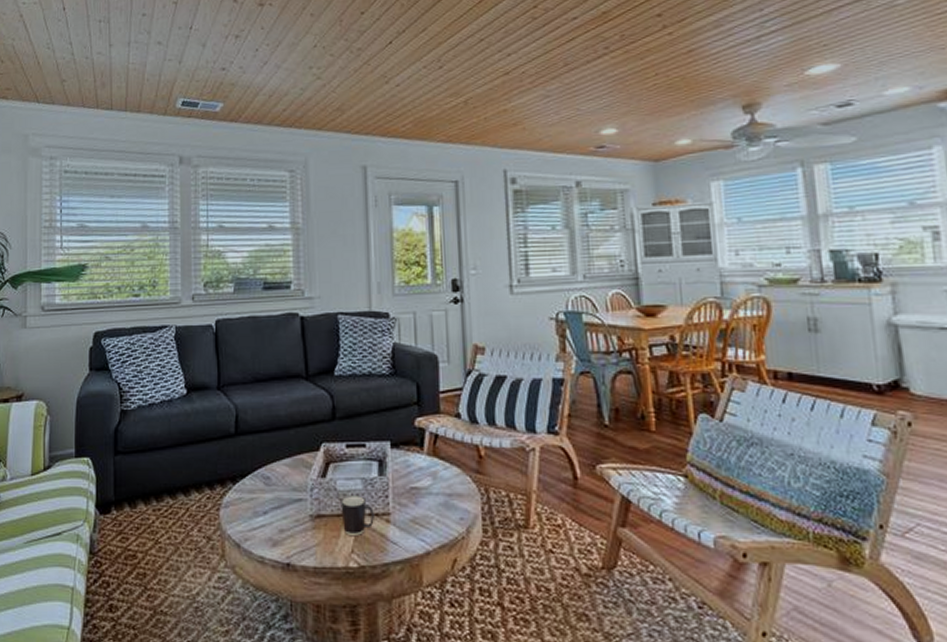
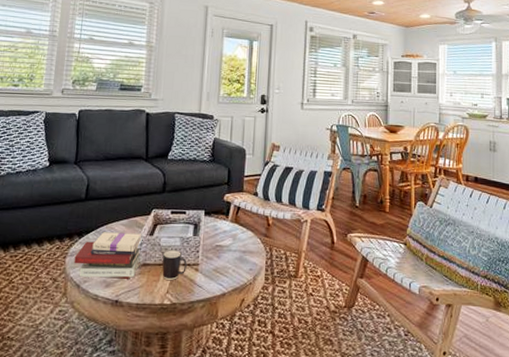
books: none [230,475,313,535] -> present [74,232,142,279]

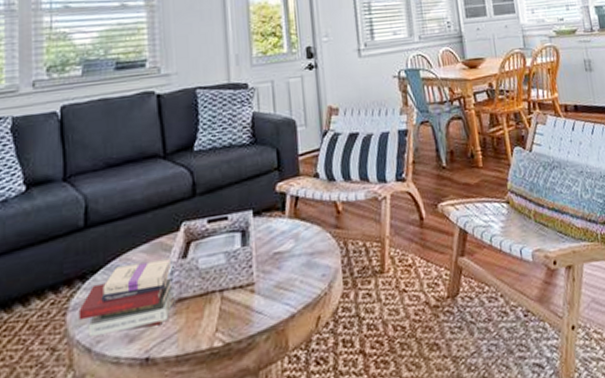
mug: present [162,250,187,281] -> none [203,270,239,315]

